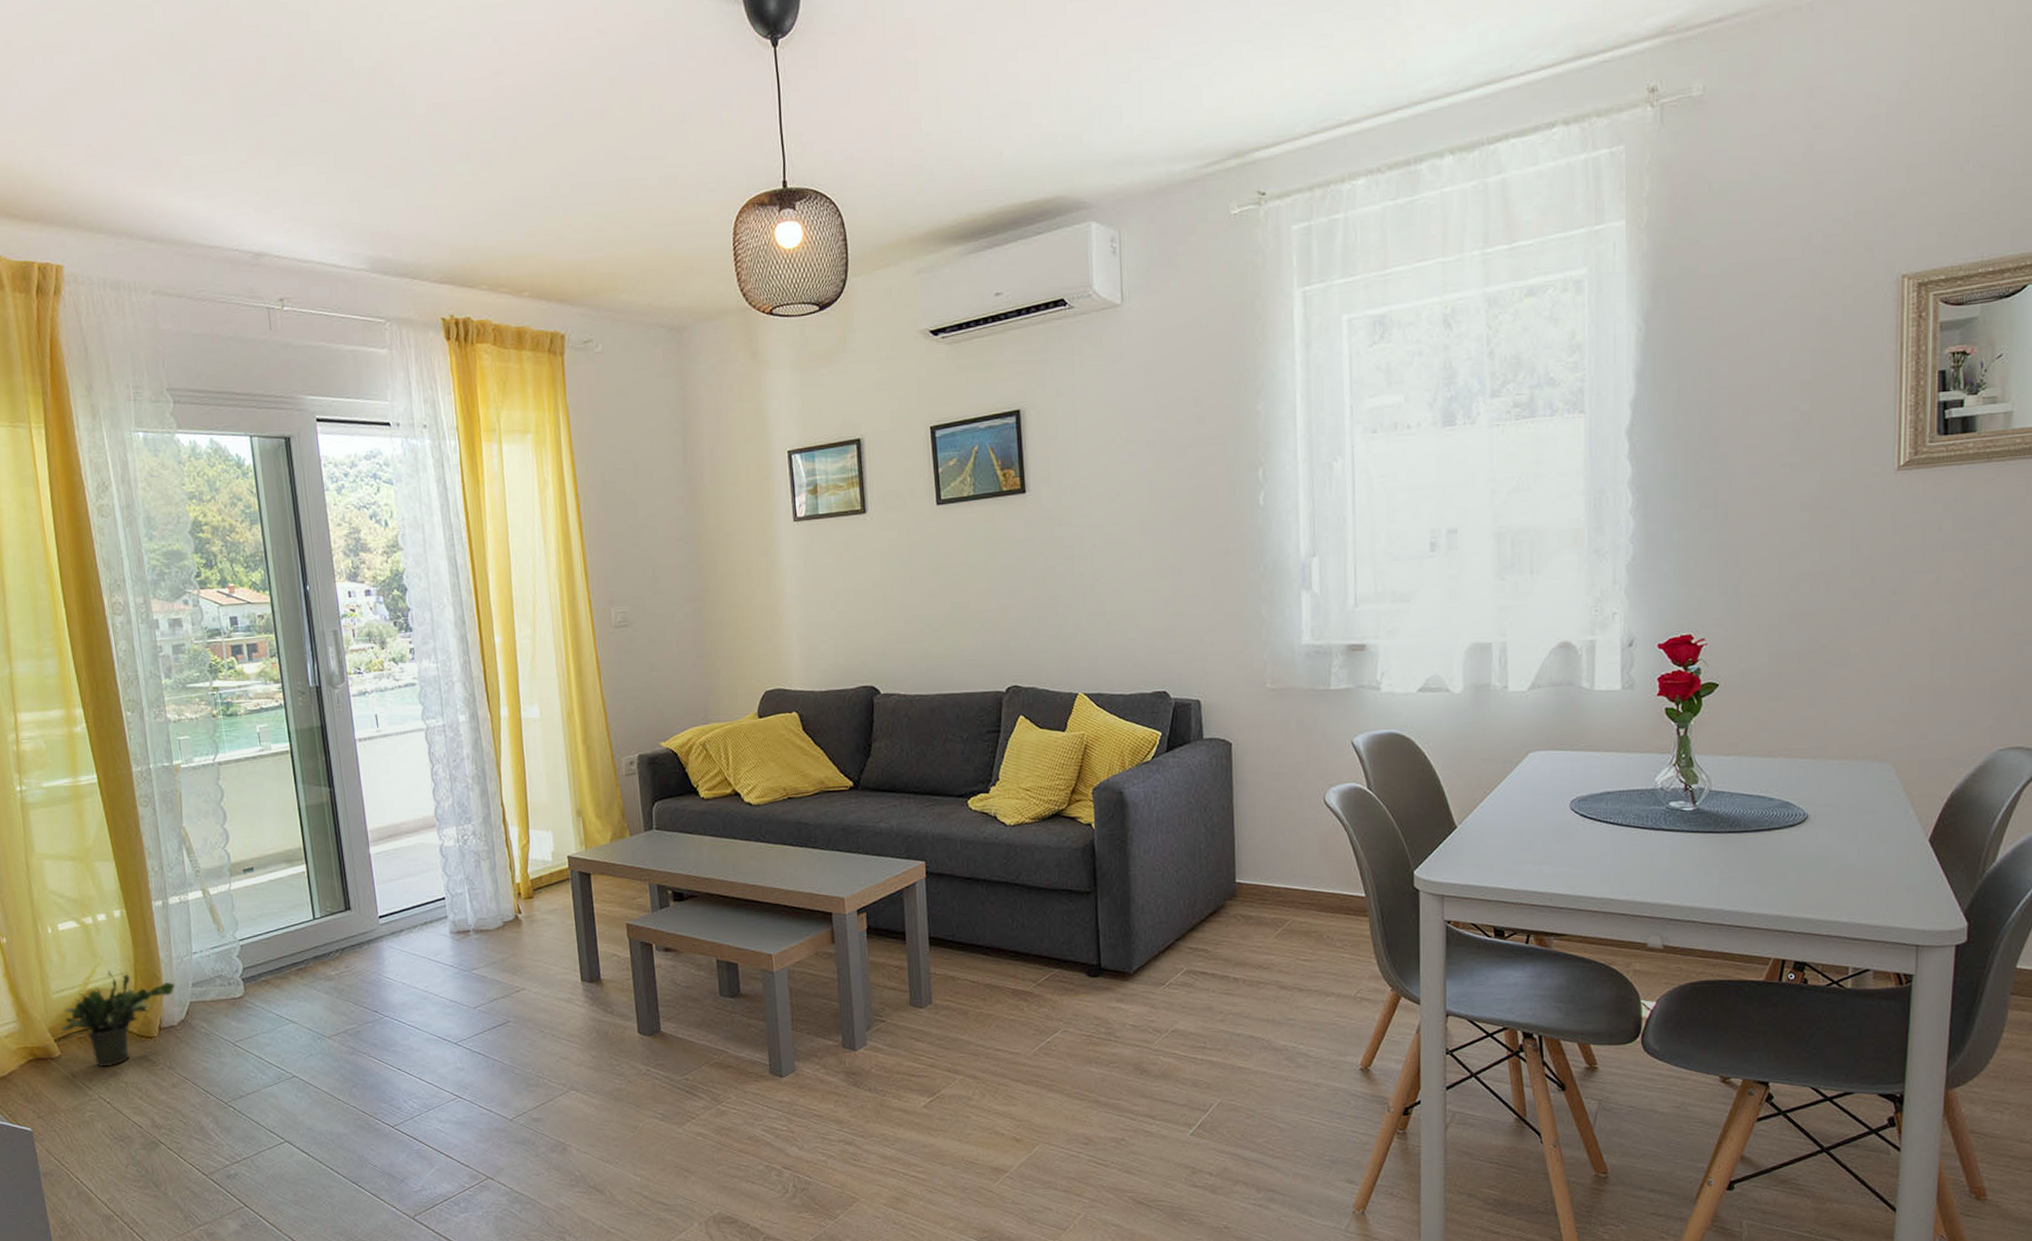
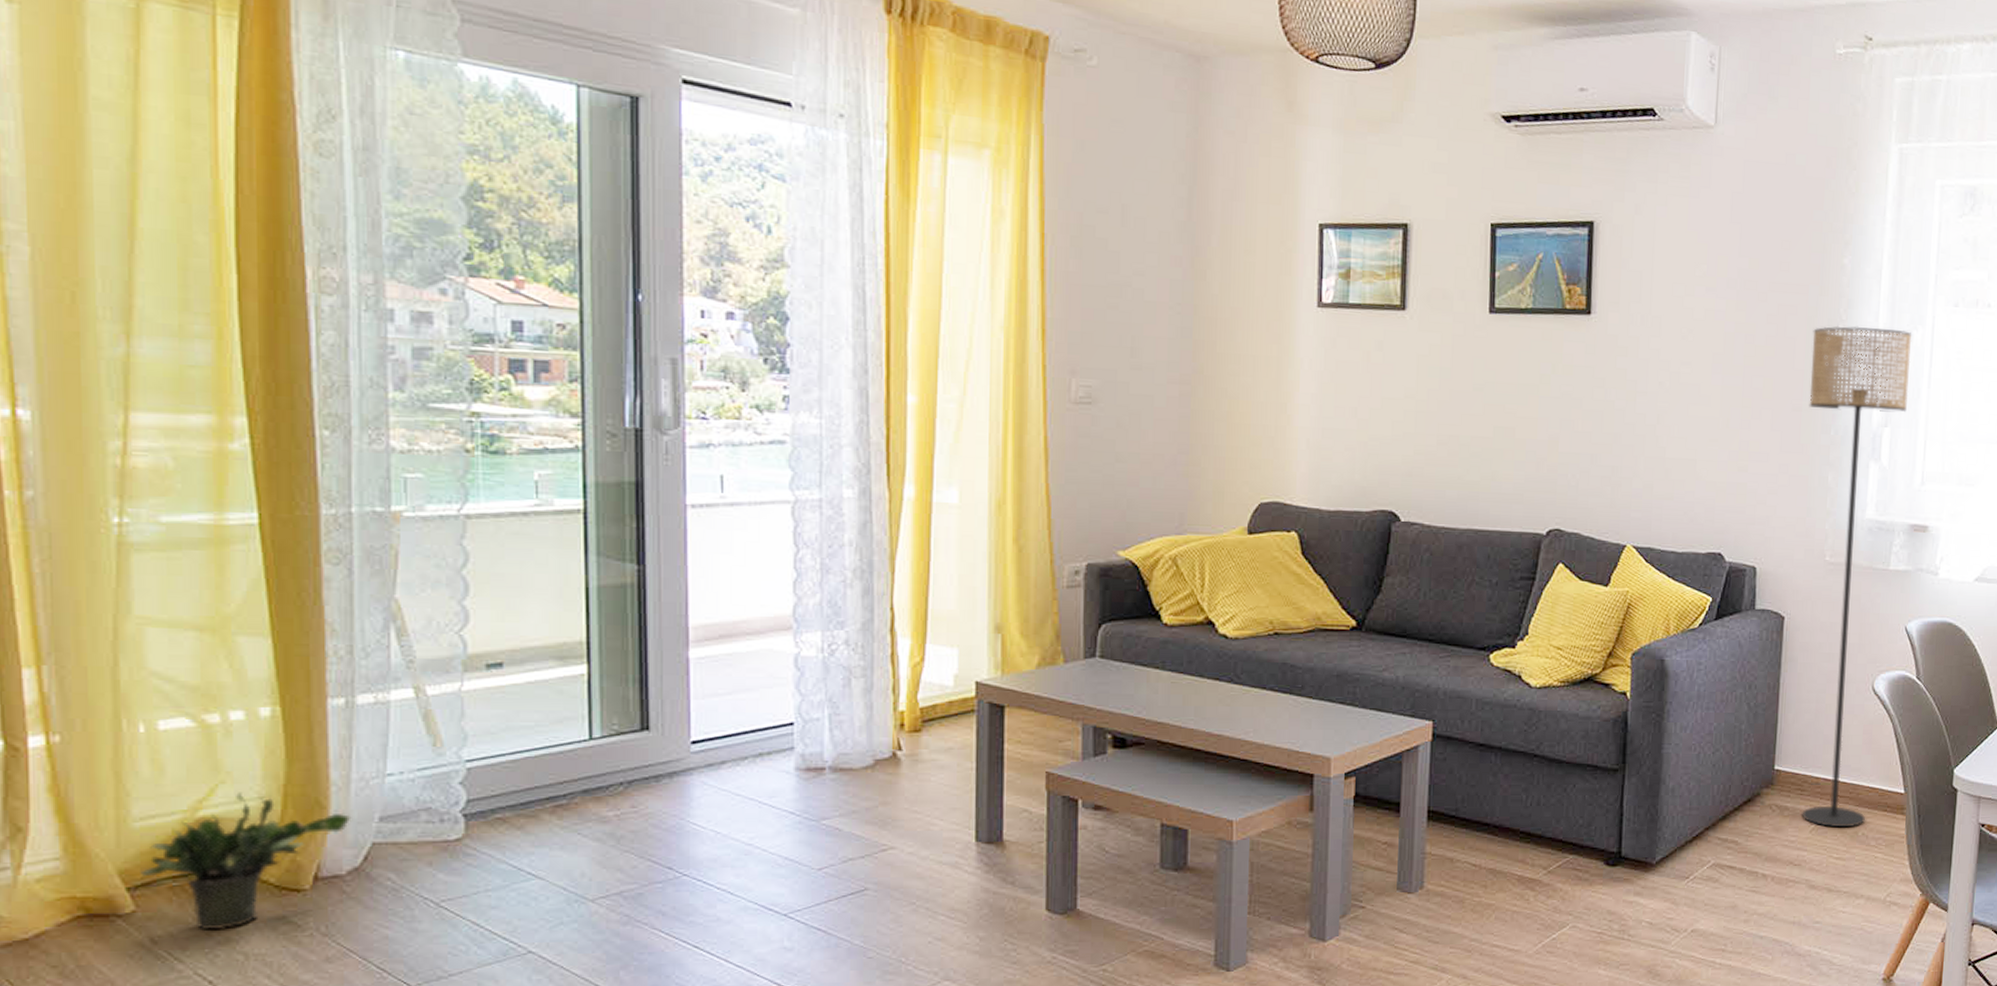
floor lamp: none [1233,463,1334,932] -> present [1802,326,1912,828]

